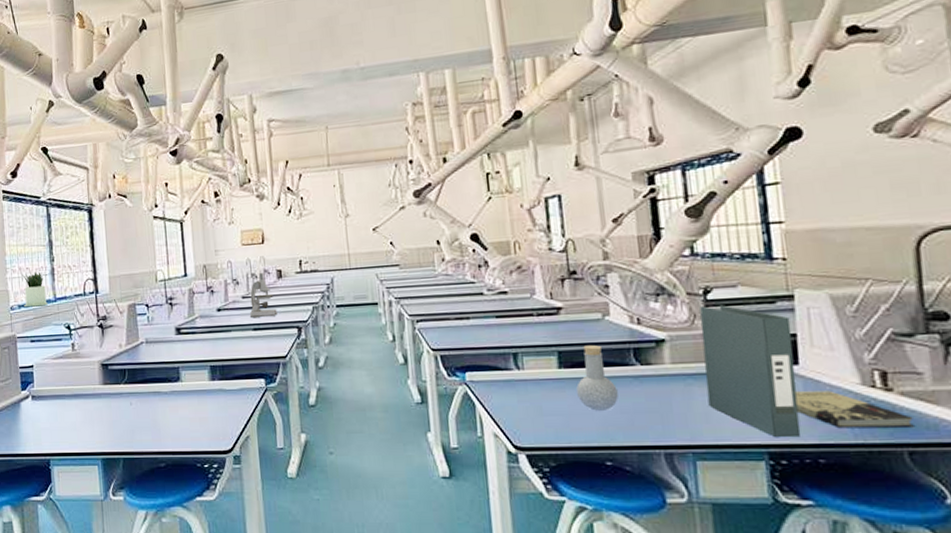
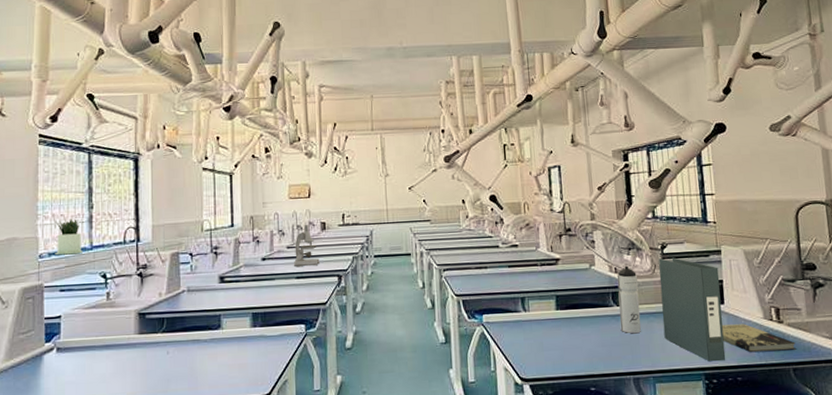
flask: present [576,345,618,411] -> none [569,290,600,345]
water bottle: none [640,315,675,400] -> present [616,265,641,334]

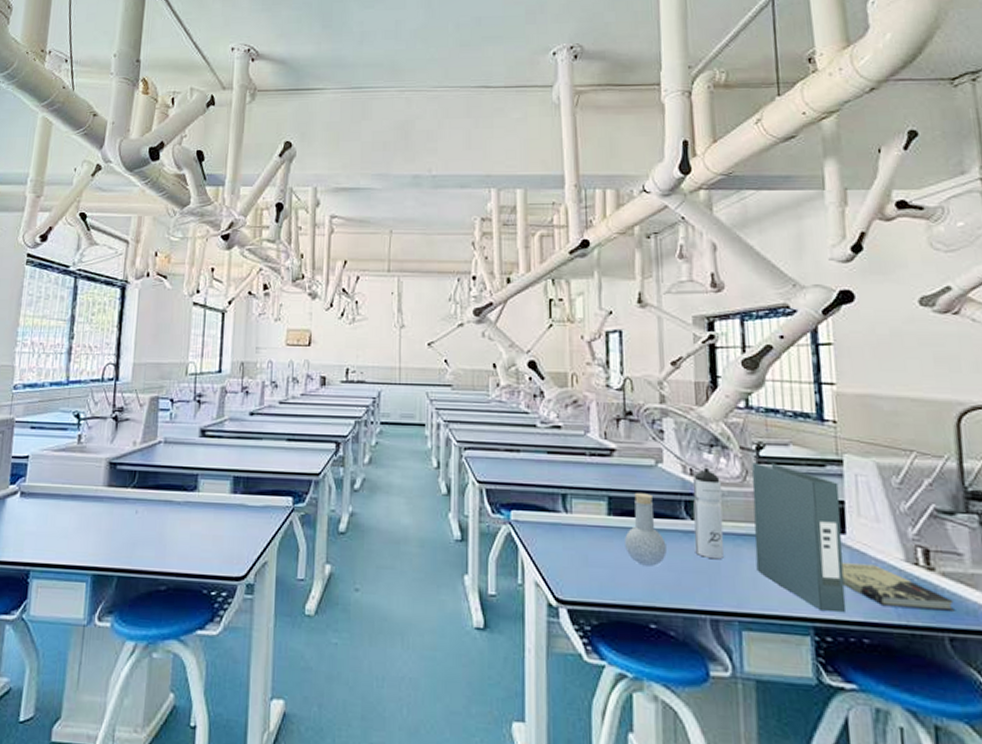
planter: present [55,219,84,255] -> none [29,348,59,389]
microscope: present [294,225,320,267] -> none [286,378,316,428]
flask: none [569,290,600,345] -> present [625,493,667,566]

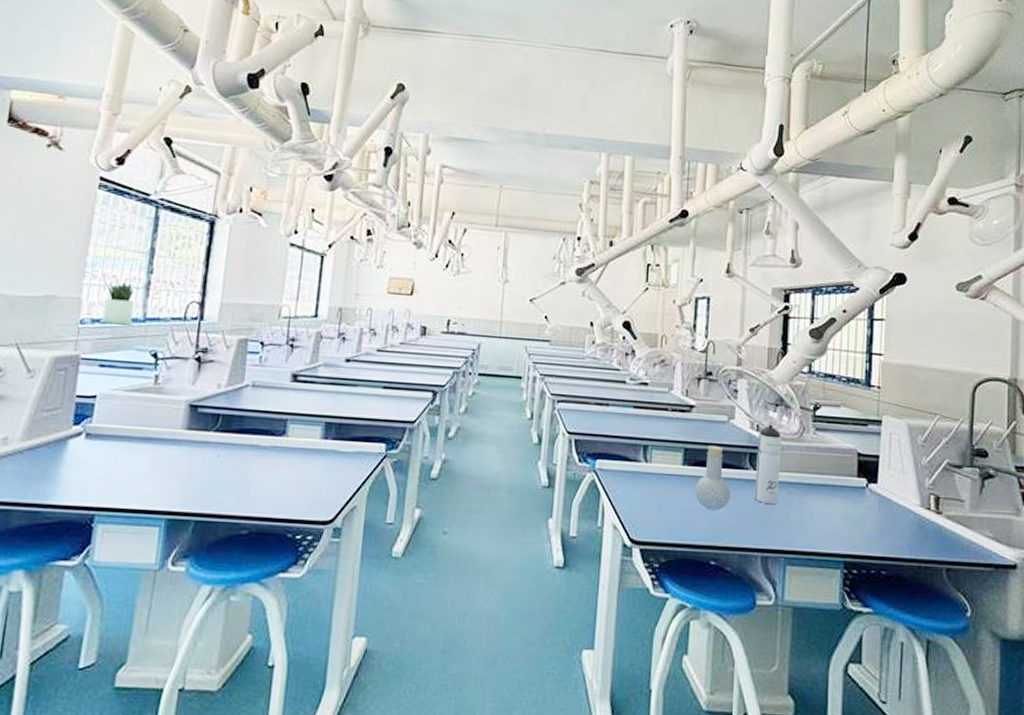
planter: none [29,348,59,389] -> present [99,282,135,325]
binder: present [752,462,847,613] -> none [803,421,876,550]
book: present [841,563,955,611] -> none [870,508,953,547]

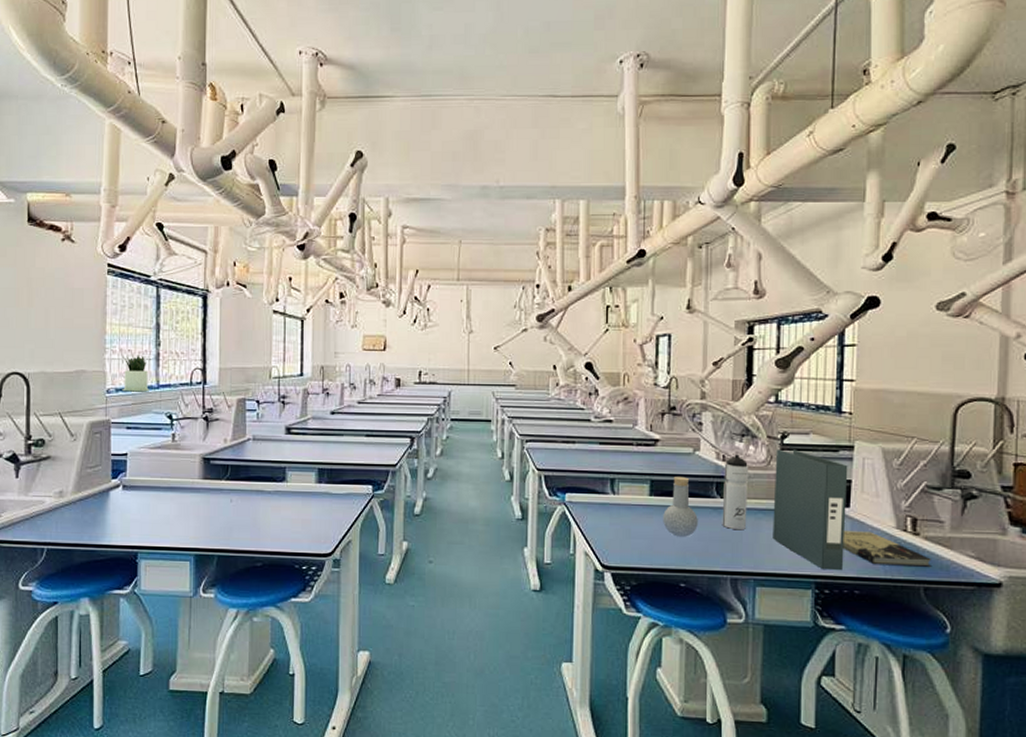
binder: none [803,421,876,550] -> present [772,449,848,571]
book: none [870,508,953,547] -> present [842,531,931,567]

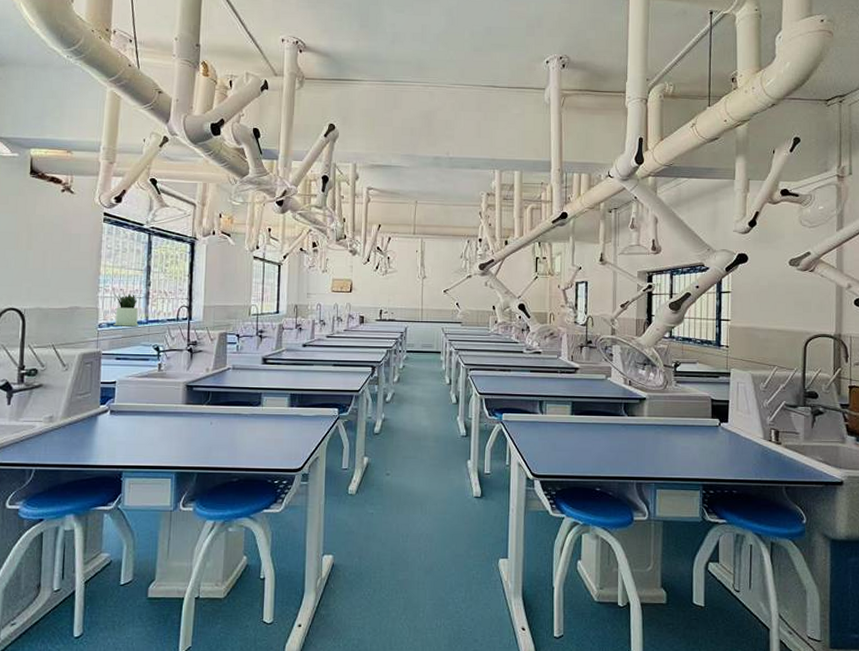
flask: present [663,477,698,537] -> none [582,399,610,449]
water bottle: present [722,454,749,531] -> none [629,379,650,443]
binder: present [772,449,848,571] -> none [669,375,726,475]
book: present [842,531,931,567] -> none [723,442,790,470]

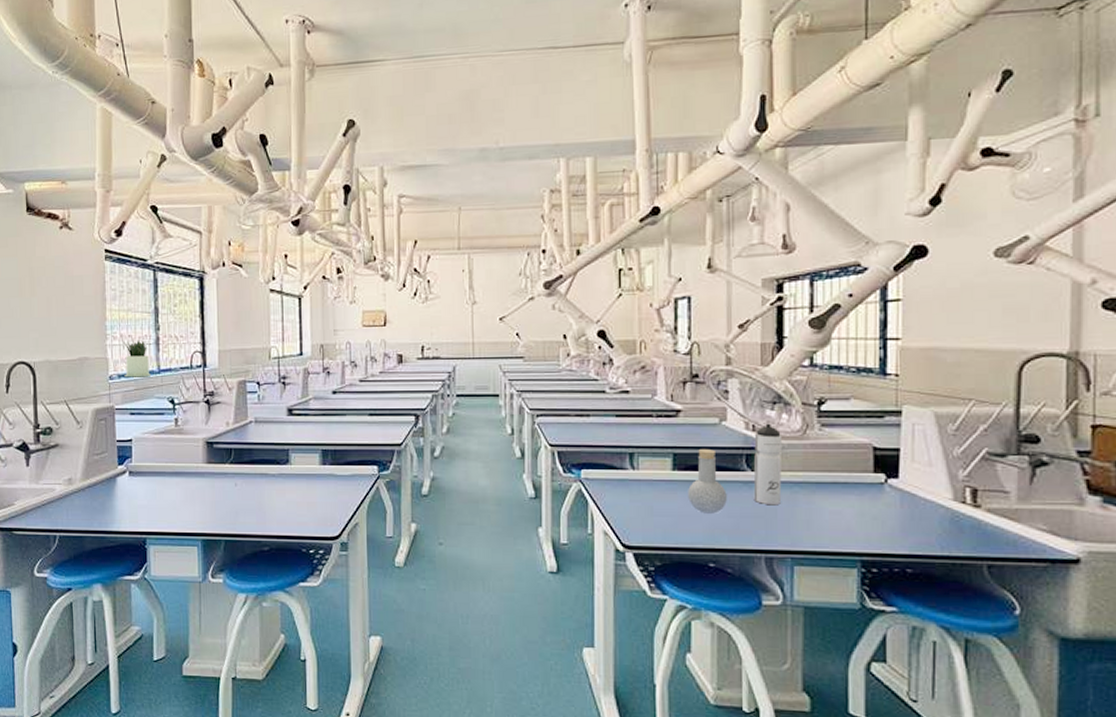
flask: none [582,399,610,449] -> present [688,449,727,514]
water bottle: none [629,379,650,443] -> present [753,423,783,506]

